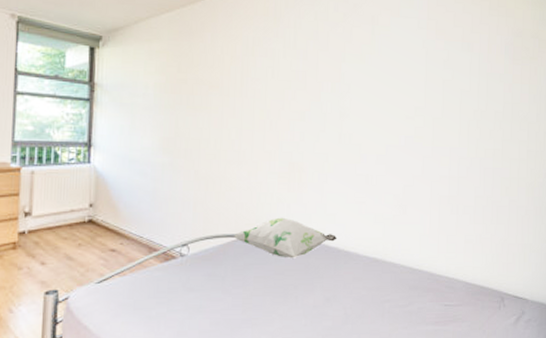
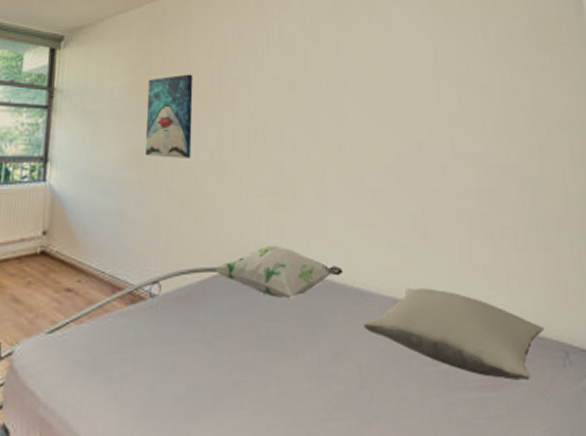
wall art: none [176,74,218,147] -> present [146,74,194,158]
pillow: none [349,251,488,318] -> present [362,288,544,380]

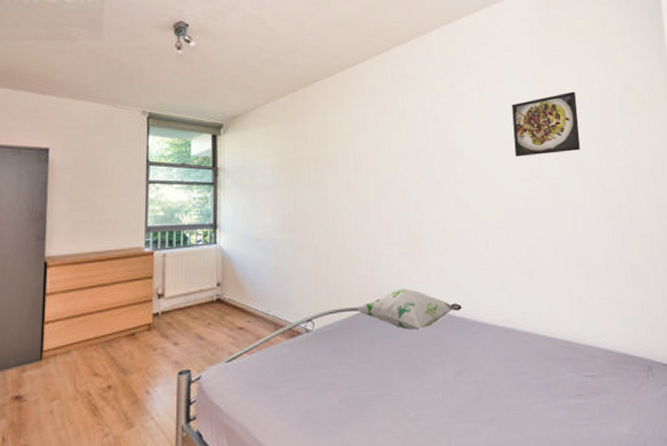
wall art: present [146,74,194,158] -> none [294,151,333,221]
pillow: present [362,288,544,380] -> none [479,319,631,389]
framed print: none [406,18,485,91] -> present [512,91,581,157]

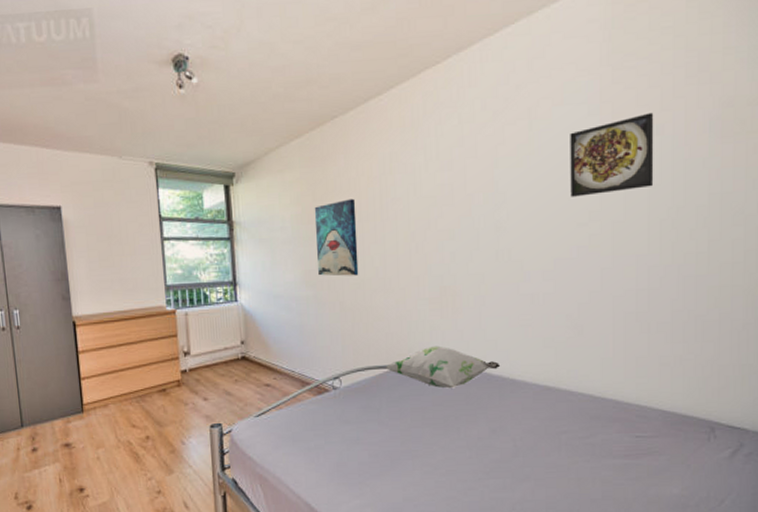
wall art: none [294,151,333,221] -> present [314,198,359,276]

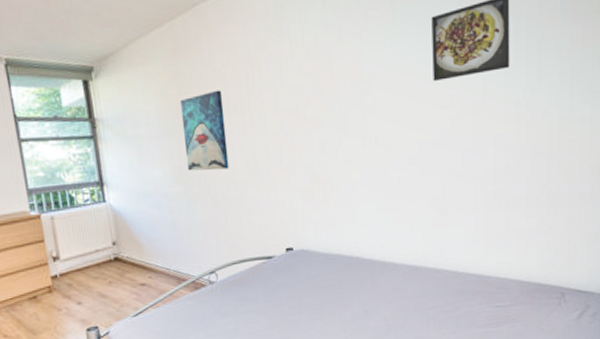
decorative pillow: present [386,345,501,389] -> none [261,234,372,275]

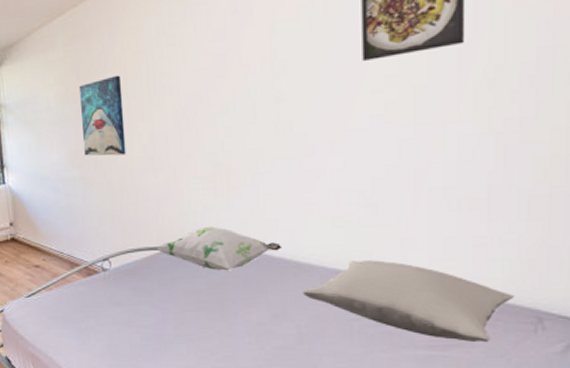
decorative pillow: none [261,234,372,275] -> present [157,226,283,271]
pillow: none [388,255,545,318] -> present [302,260,514,342]

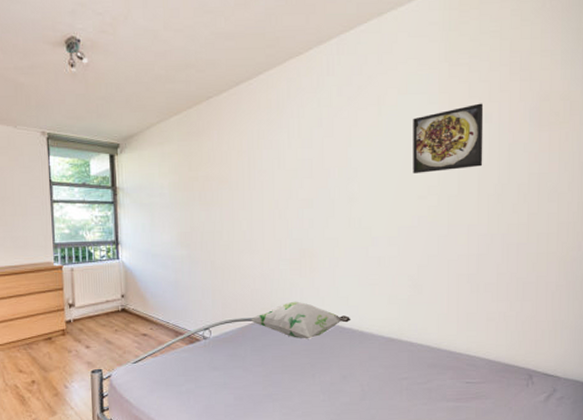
wall art: present [78,75,126,156] -> none [190,170,228,238]
pillow: present [302,260,514,342] -> none [365,330,514,395]

